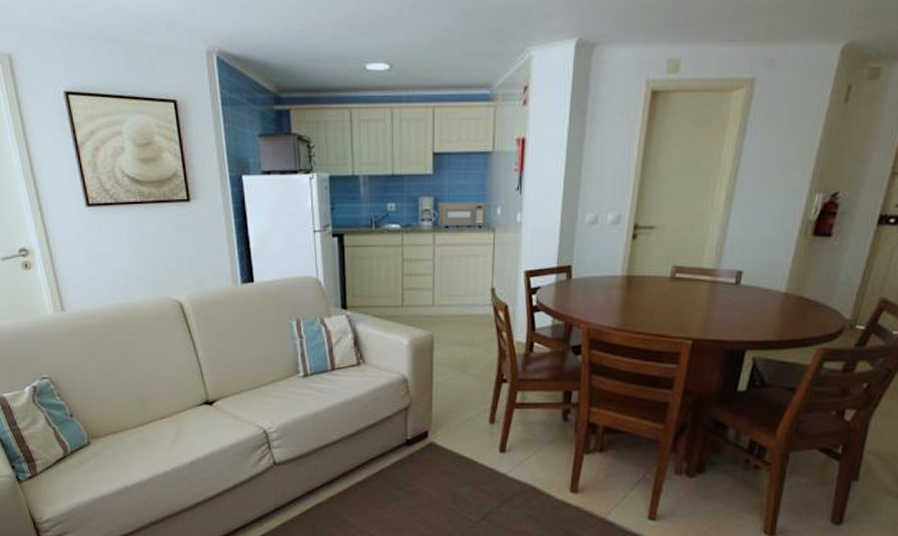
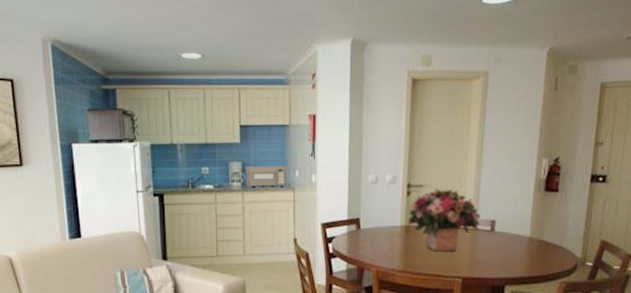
bouquet: none [631,230,724,308] -> present [408,188,480,252]

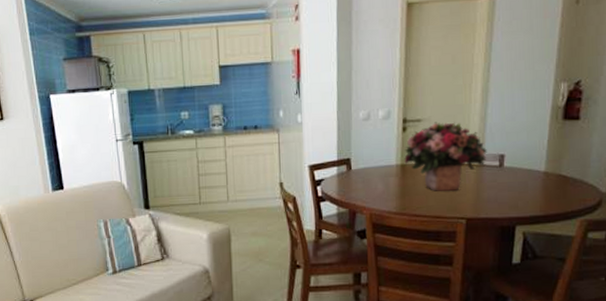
microwave: present [246,166,288,188] -> none [227,106,272,131]

